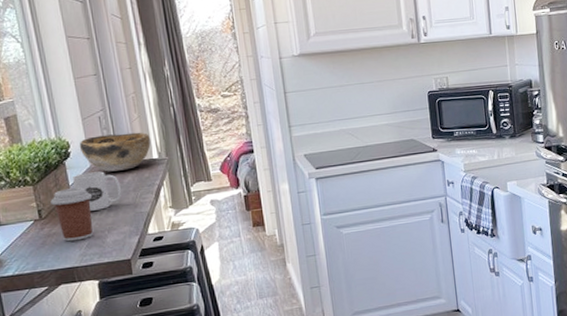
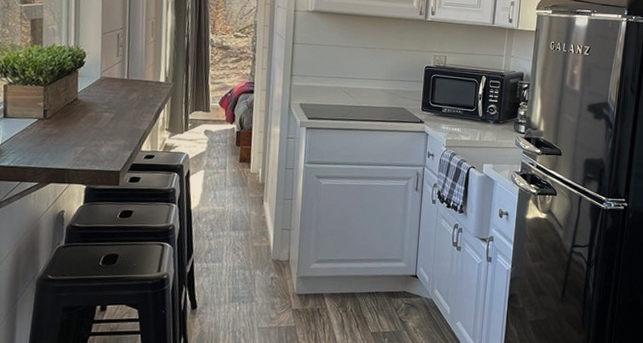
coffee cup: present [50,187,93,242] -> none [57,95,97,145]
mug: present [73,171,121,211] -> none [81,83,125,120]
decorative bowl: present [79,132,151,172] -> none [94,51,161,88]

